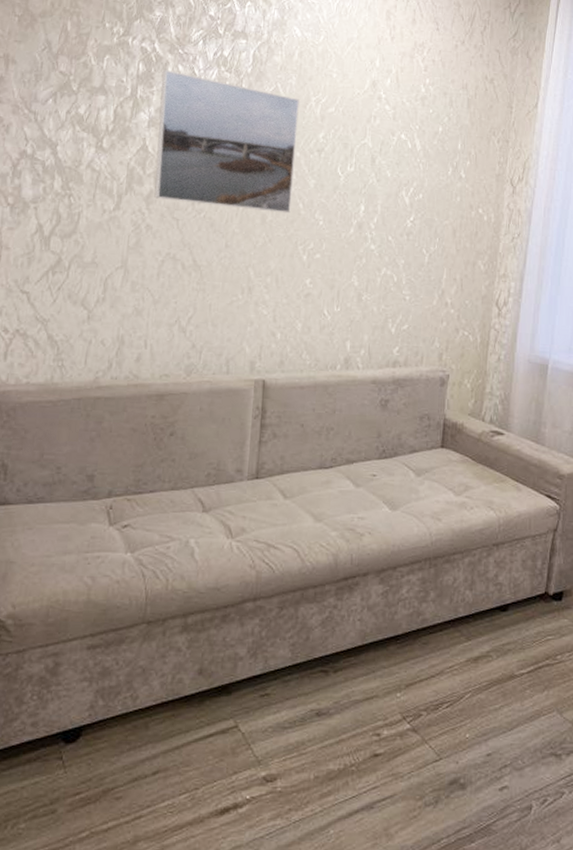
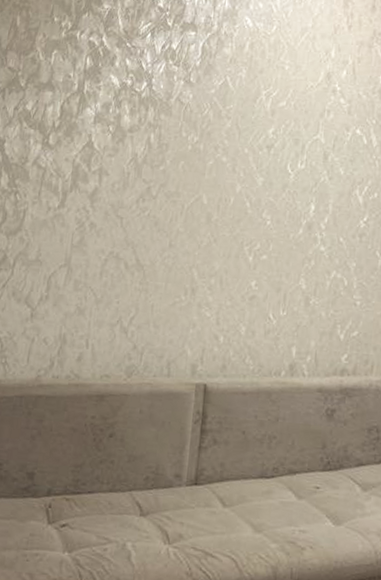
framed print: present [154,70,299,214] -> none [99,64,249,213]

